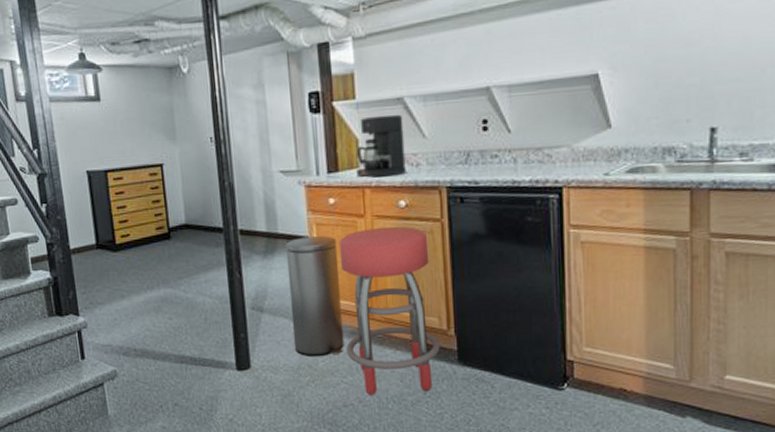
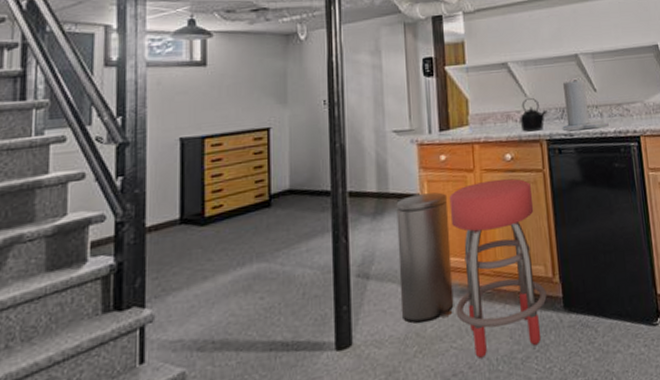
coffee maker: present [356,114,406,178] -> none [466,77,511,134]
kettle: none [416,138,449,177] -> present [520,97,548,132]
paper towel: none [466,119,524,179] -> present [562,80,609,132]

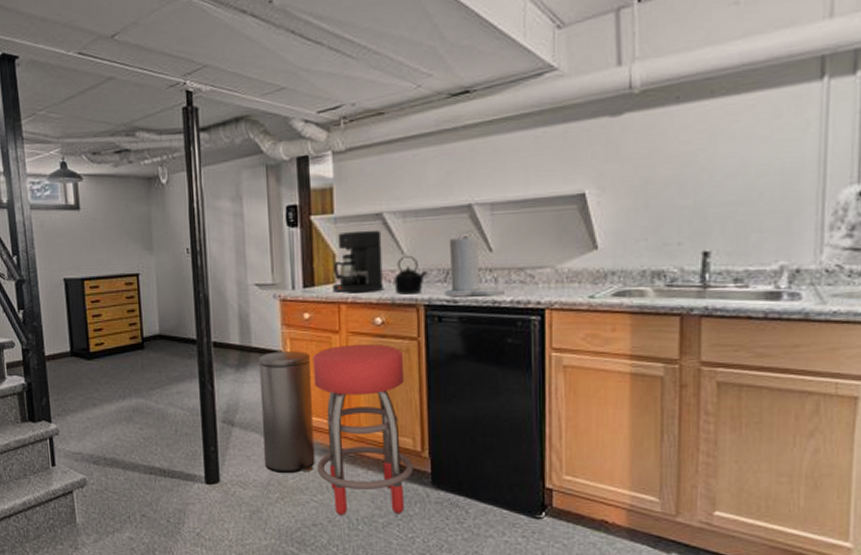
coffee maker: none [466,77,511,134] -> present [333,230,383,294]

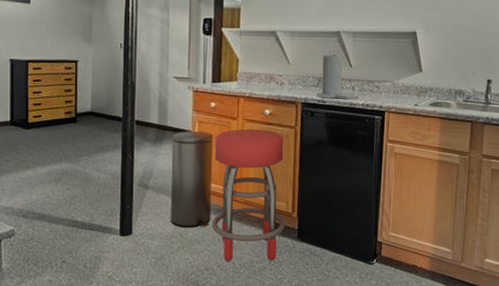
coffee maker: present [333,230,383,294] -> none [235,42,274,90]
kettle: present [394,255,428,295] -> none [281,64,306,94]

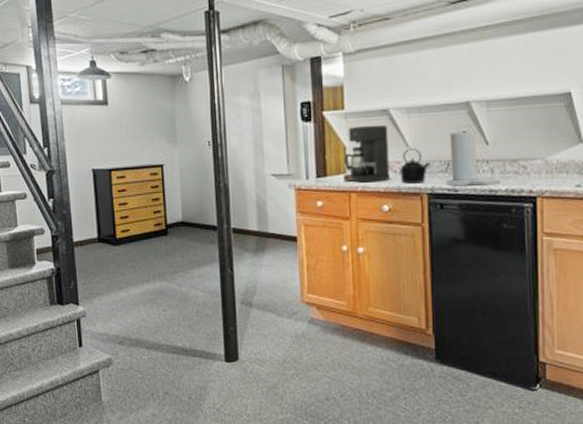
pedal bin: present [170,131,214,228] -> none [275,236,328,352]
stool: present [212,128,285,261] -> none [325,229,419,390]
coffee maker: none [235,42,274,90] -> present [344,124,390,183]
kettle: none [281,64,306,94] -> present [400,148,431,184]

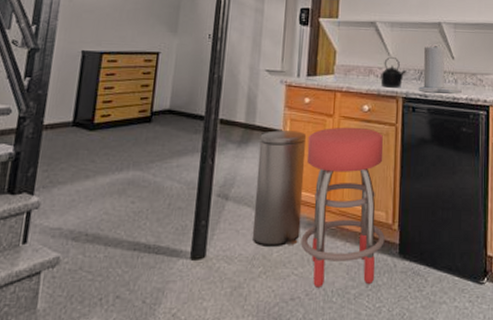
pedal bin: none [275,236,328,352] -> present [252,130,307,248]
stool: none [325,229,419,390] -> present [301,127,385,288]
coffee maker: present [344,124,390,183] -> none [331,33,374,84]

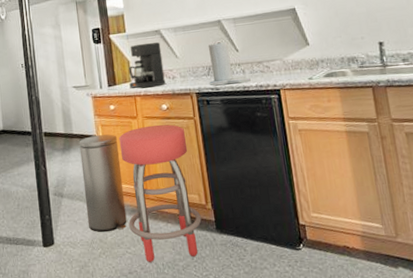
coffee maker: none [331,33,374,84] -> present [128,42,166,89]
kettle: present [380,56,407,88] -> none [172,58,196,87]

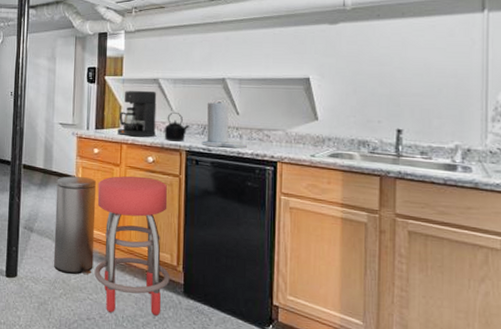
kettle: none [172,58,196,87] -> present [164,112,190,142]

